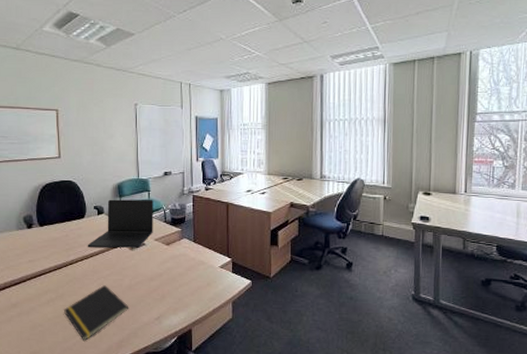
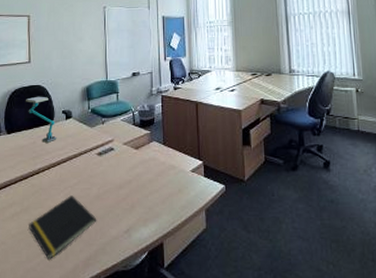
desk lamp: none [57,191,89,237] -> present [26,96,57,144]
laptop: present [87,199,153,248] -> none [54,102,122,155]

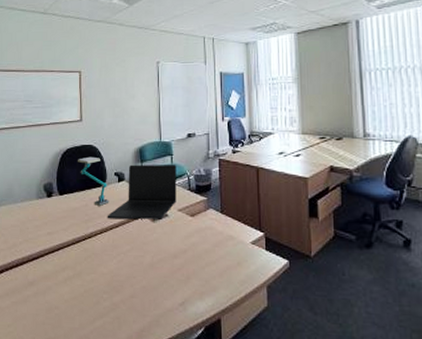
notepad: present [29,195,97,259] -> none [81,262,151,328]
laptop: none [54,102,122,155] -> present [107,164,176,219]

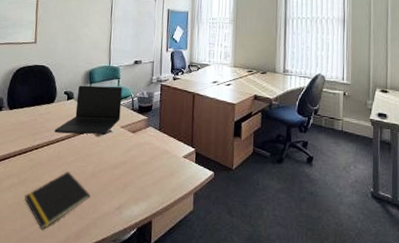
desk lamp: present [78,156,109,207] -> none [29,76,58,122]
notepad: none [81,262,151,328] -> present [24,172,91,230]

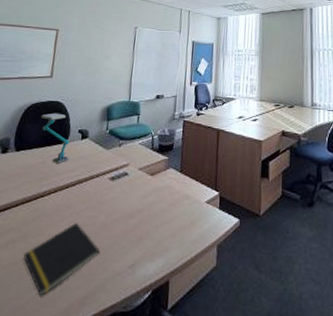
desk lamp: none [29,76,58,122] -> present [41,113,69,164]
laptop: present [54,85,122,135] -> none [64,122,142,178]

